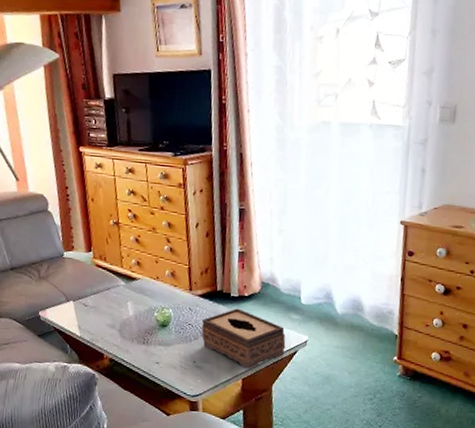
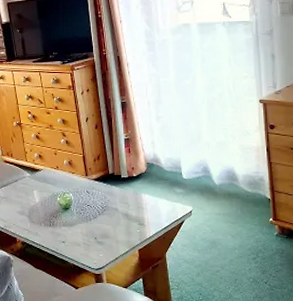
tissue box: present [202,308,286,369] -> none [99,187,174,241]

